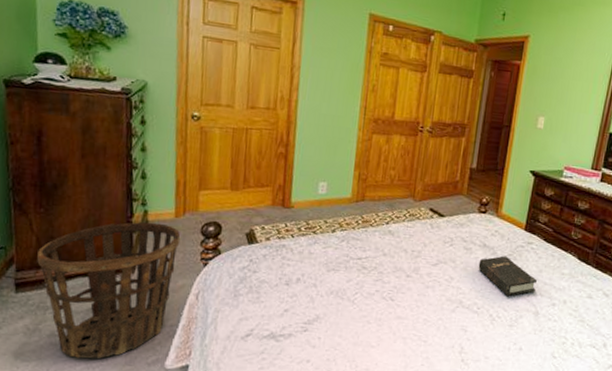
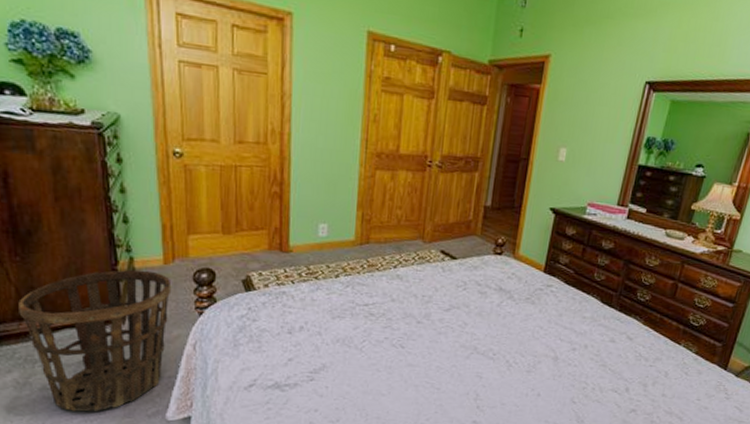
hardback book: present [478,255,538,297] -> none [494,299,557,342]

